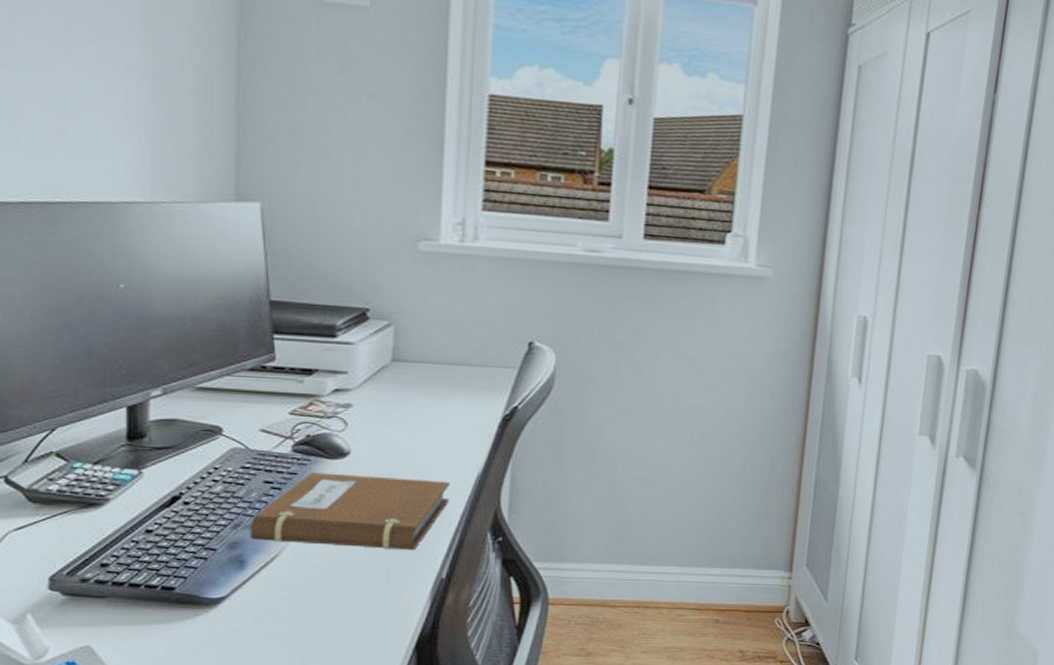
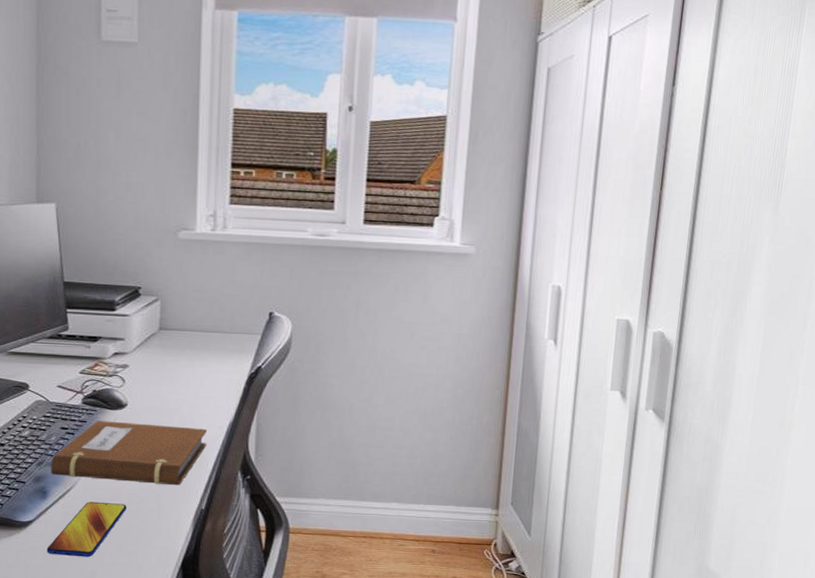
smartphone: none [243,572,348,640] -> present [46,501,127,557]

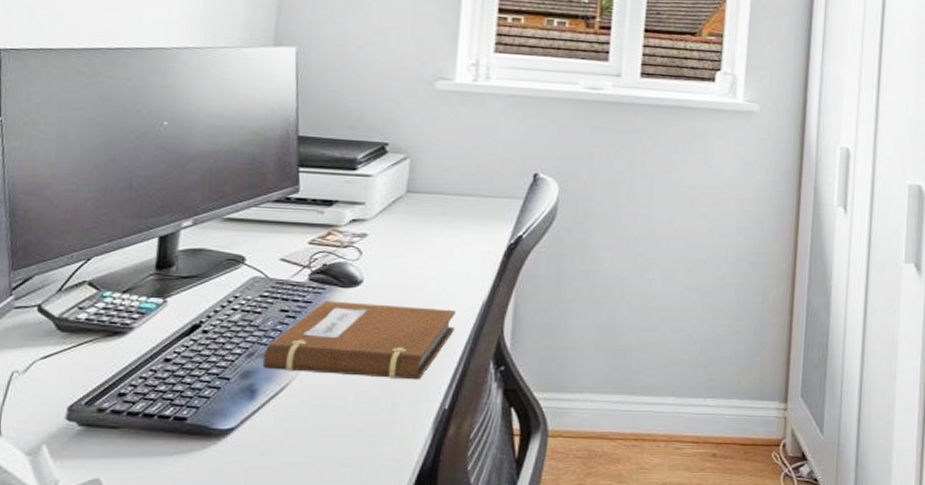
smartphone: present [46,501,127,557] -> none [248,402,354,474]

